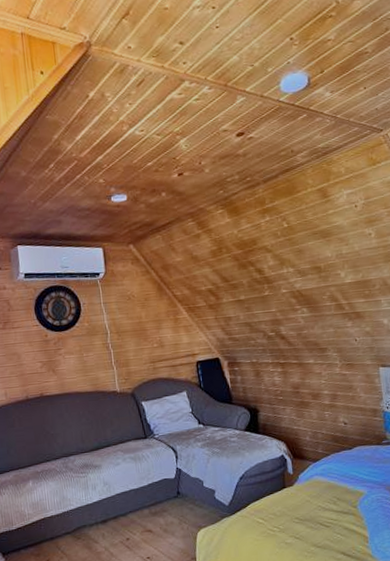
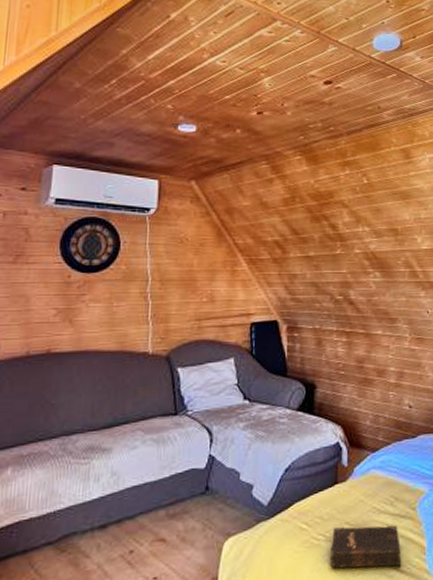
hardback book: none [285,519,348,553] -> present [330,524,402,569]

